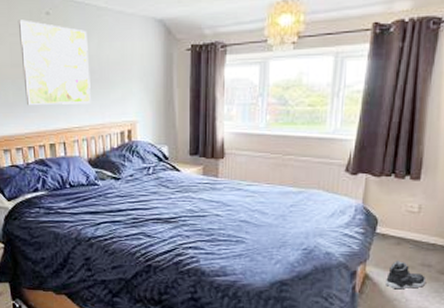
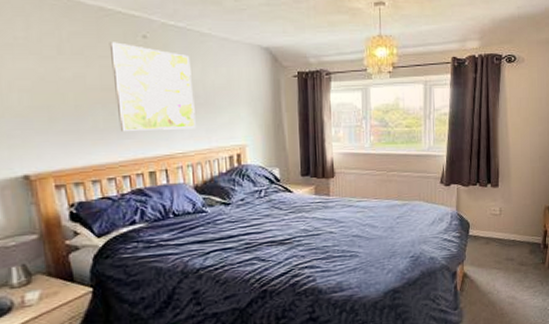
sneaker: present [386,261,427,290] -> none [480,258,511,284]

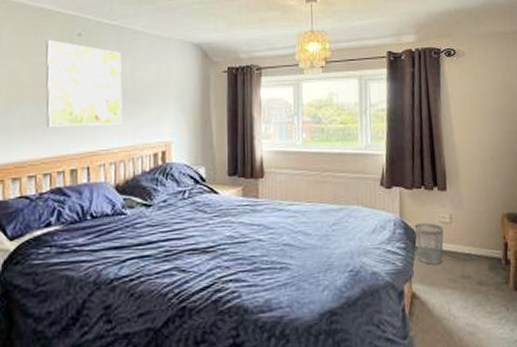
wastebasket: none [468,215,494,250] -> present [414,223,444,265]

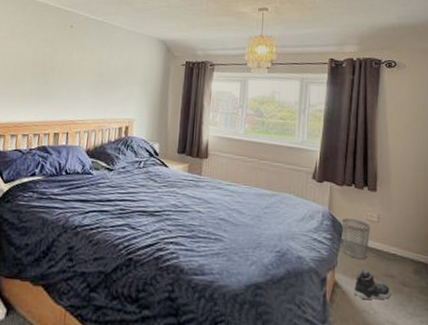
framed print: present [45,40,123,127] -> none [40,29,102,101]
sneaker: none [432,275,469,307] -> present [354,269,391,300]

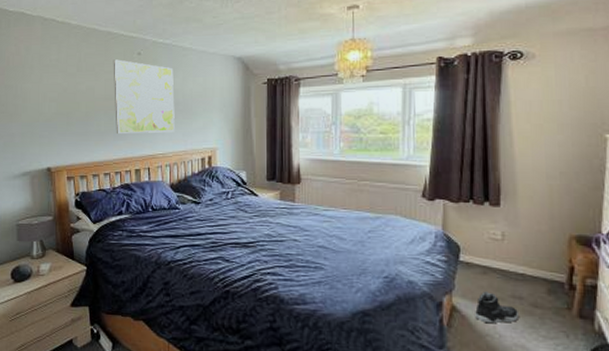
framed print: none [40,29,102,101] -> present [113,59,175,133]
wastebasket: present [342,218,371,259] -> none [458,238,494,281]

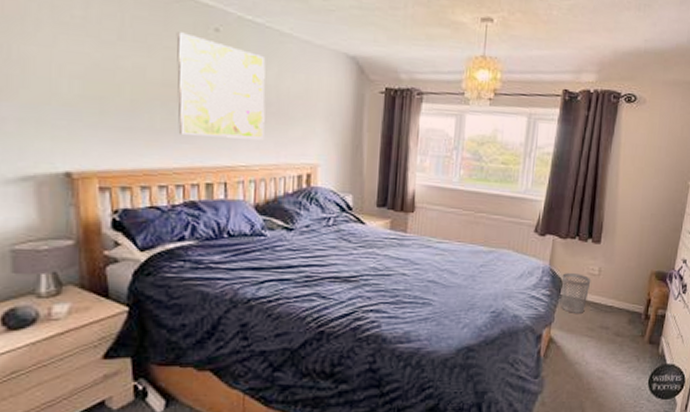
wastebasket: none [458,238,494,281] -> present [561,273,591,313]
sneaker: present [475,291,520,324] -> none [568,323,605,353]

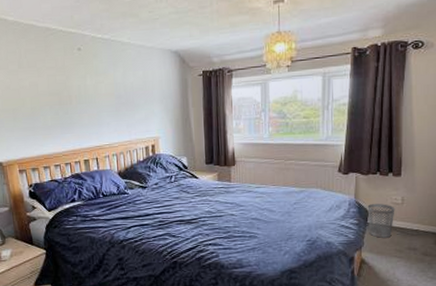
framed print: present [176,32,266,140] -> none [54,55,119,127]

